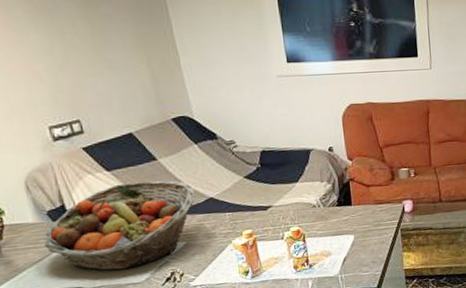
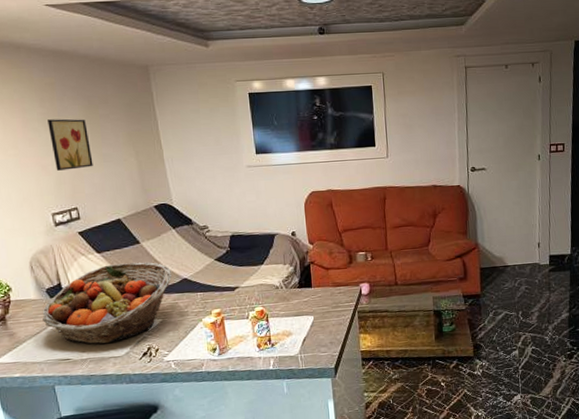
wall art: none [36,17,96,78] -> present [48,118,93,171]

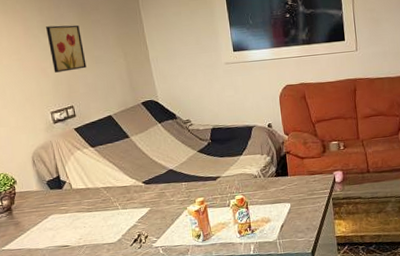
fruit basket: present [42,262,172,344] -> none [44,155,158,232]

